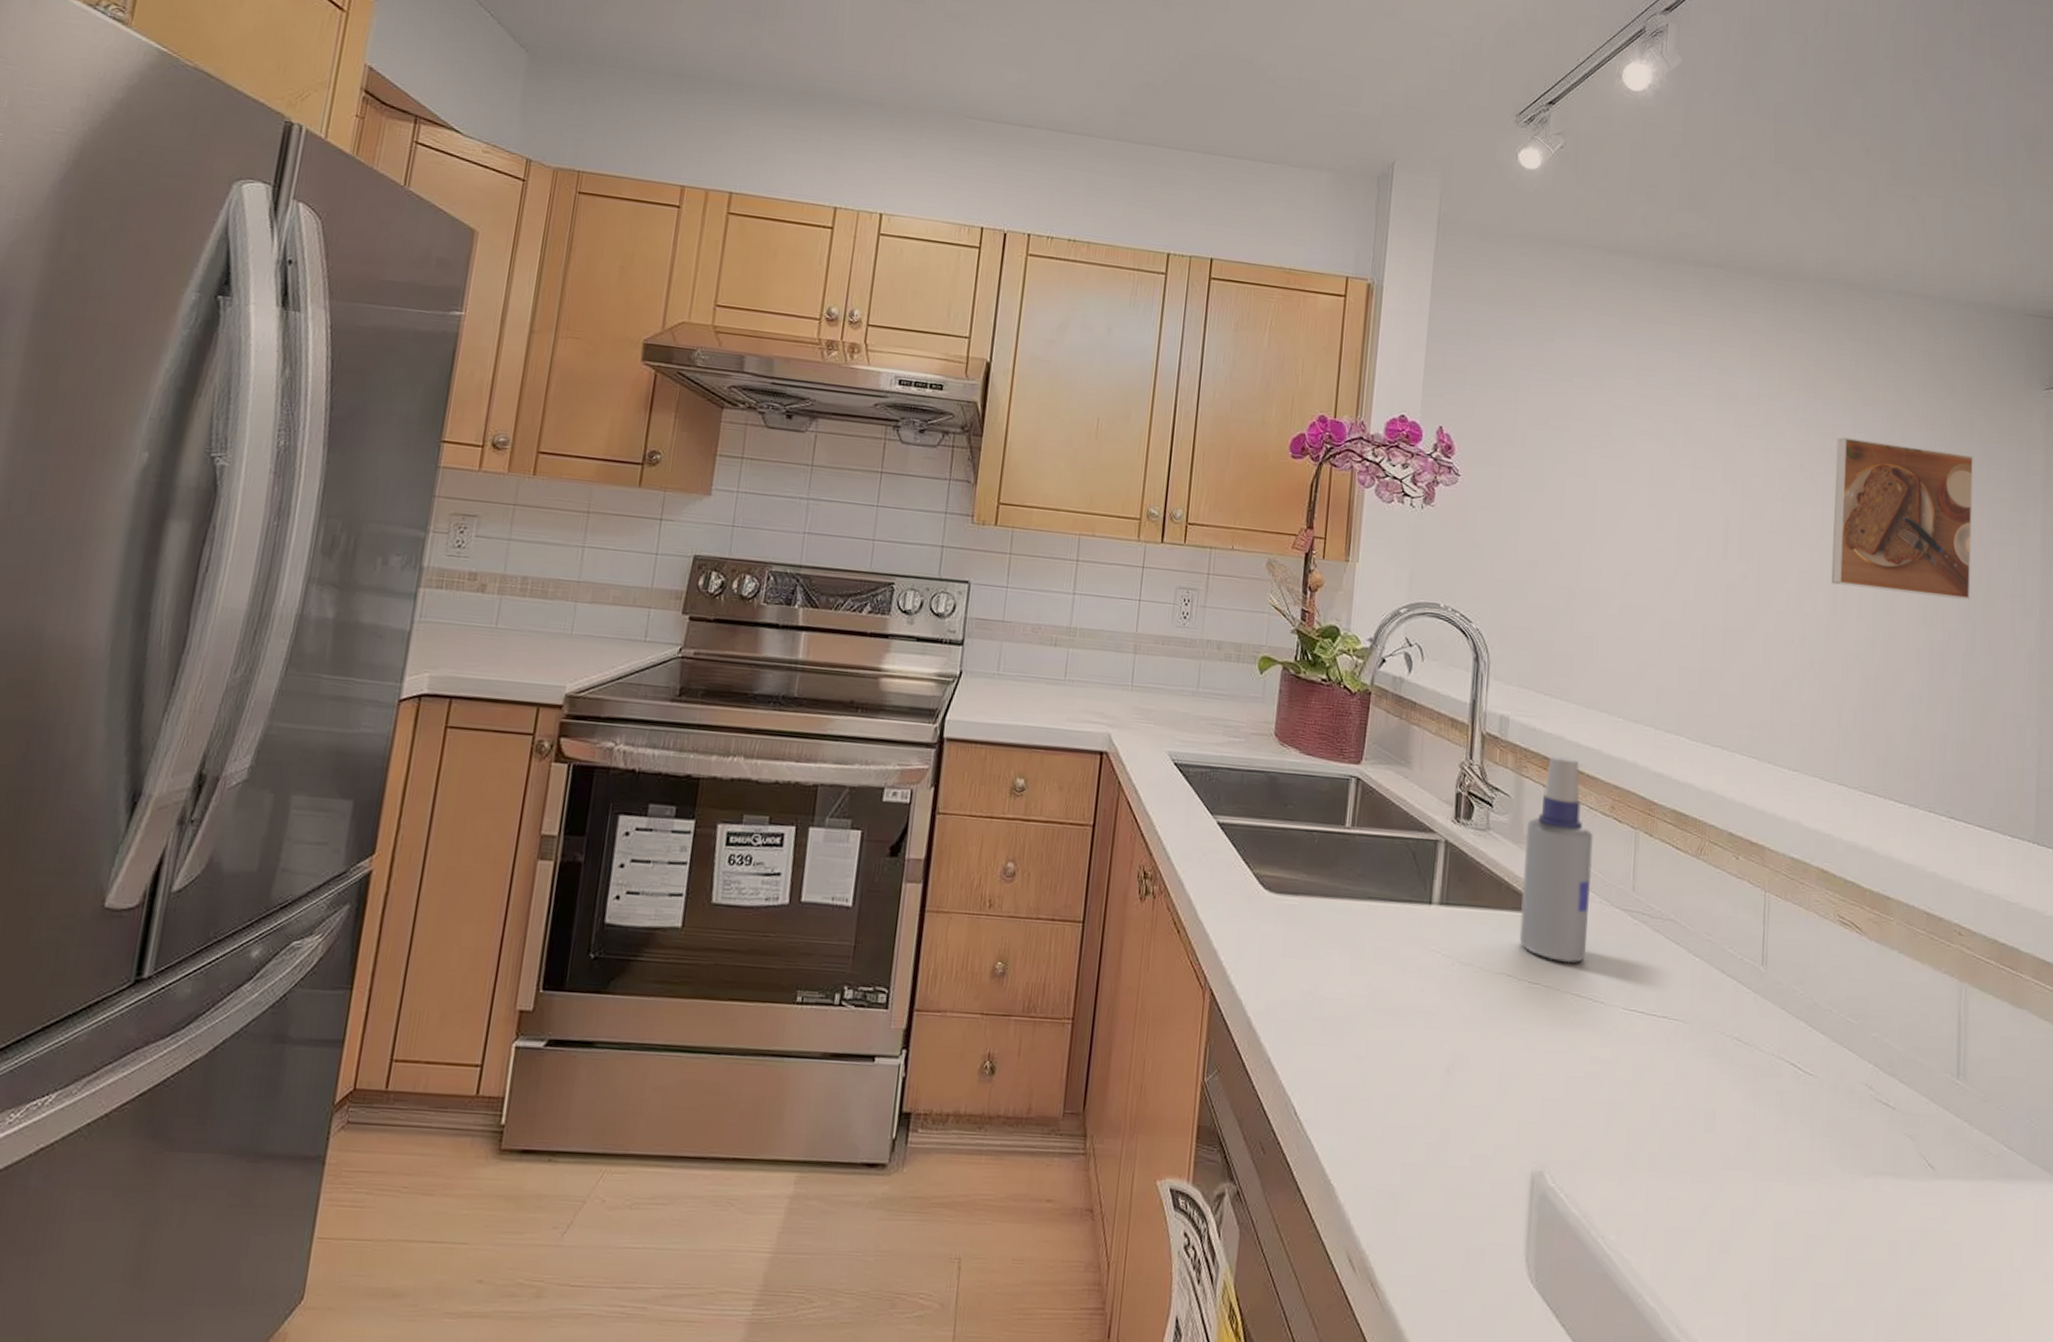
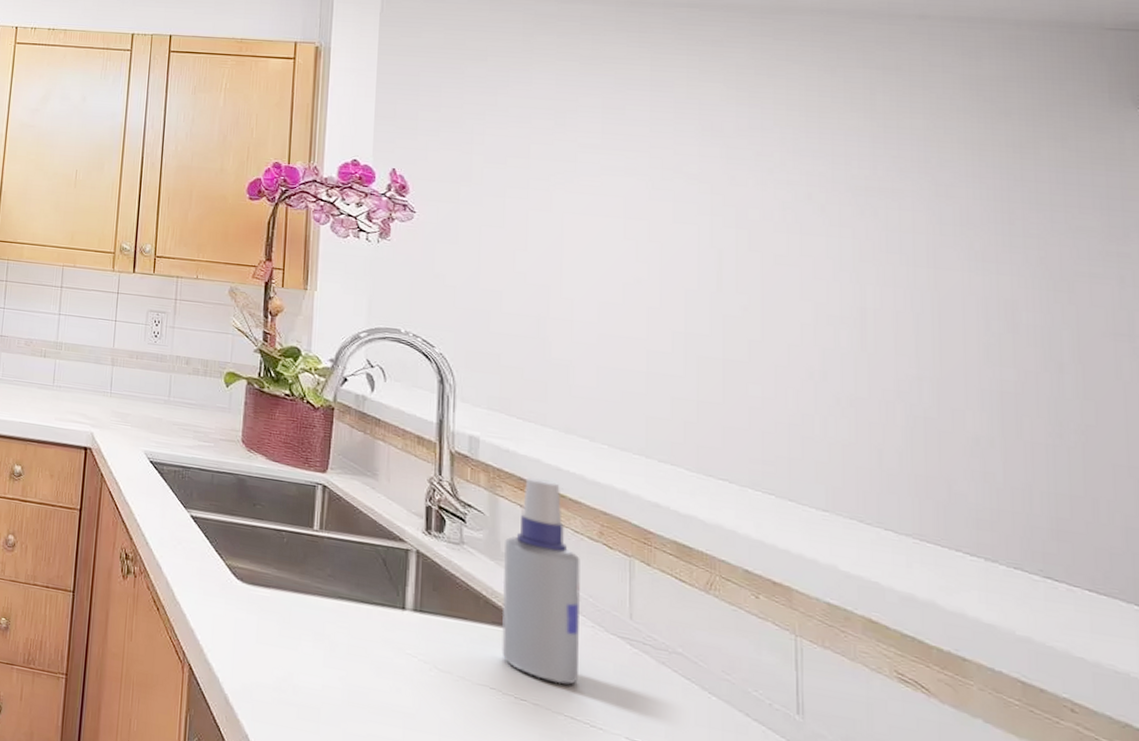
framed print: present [1831,437,1974,600] -> none [853,167,1052,338]

